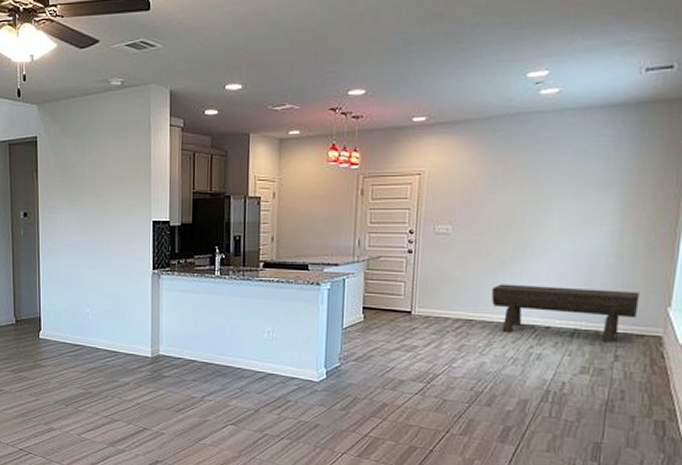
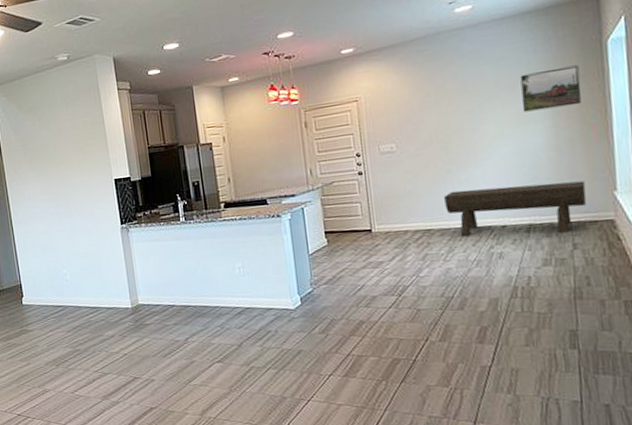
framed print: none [590,169,658,212] -> present [520,65,582,112]

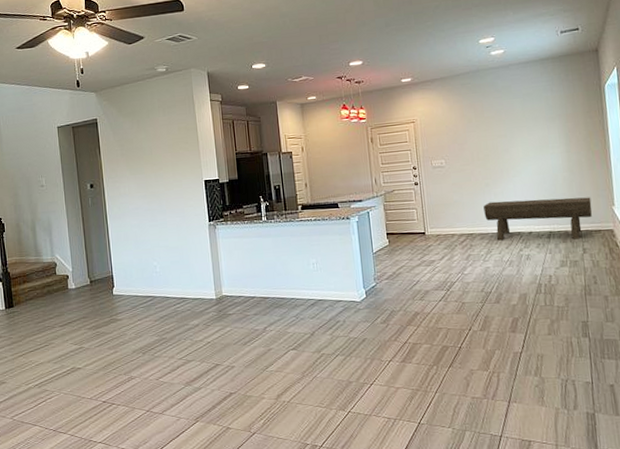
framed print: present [520,65,582,112] -> none [541,103,587,139]

